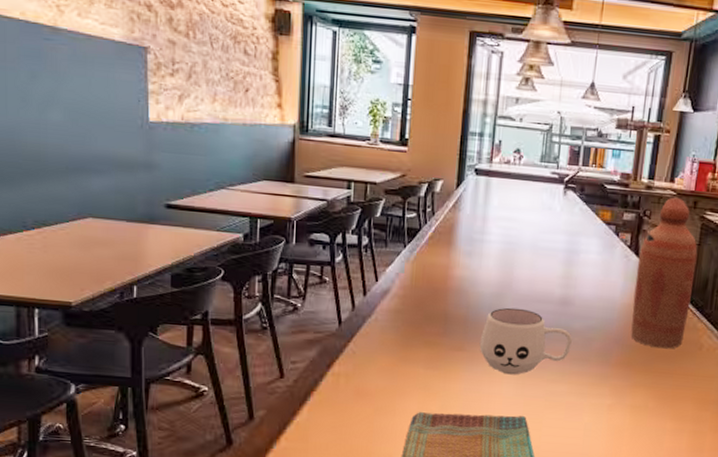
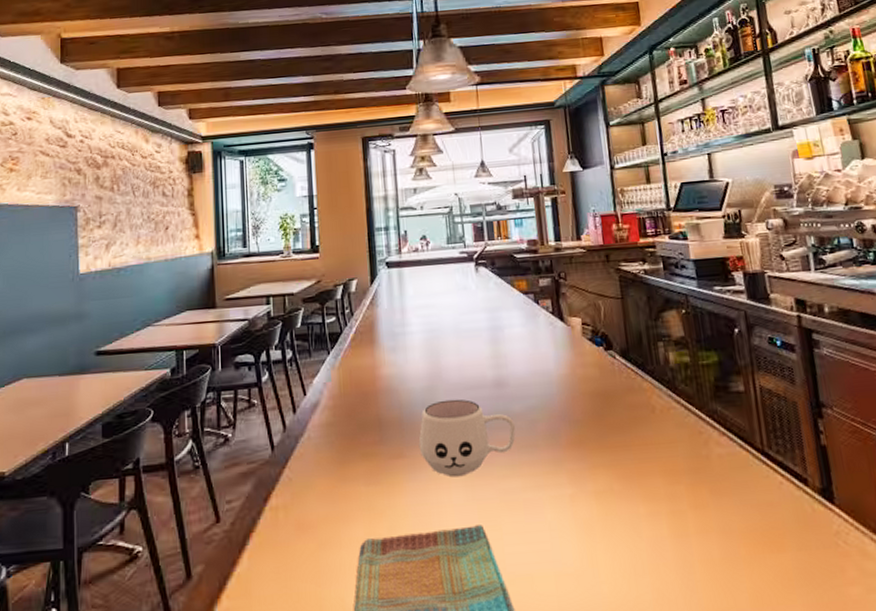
bottle: present [631,197,698,349] -> none [563,254,632,419]

